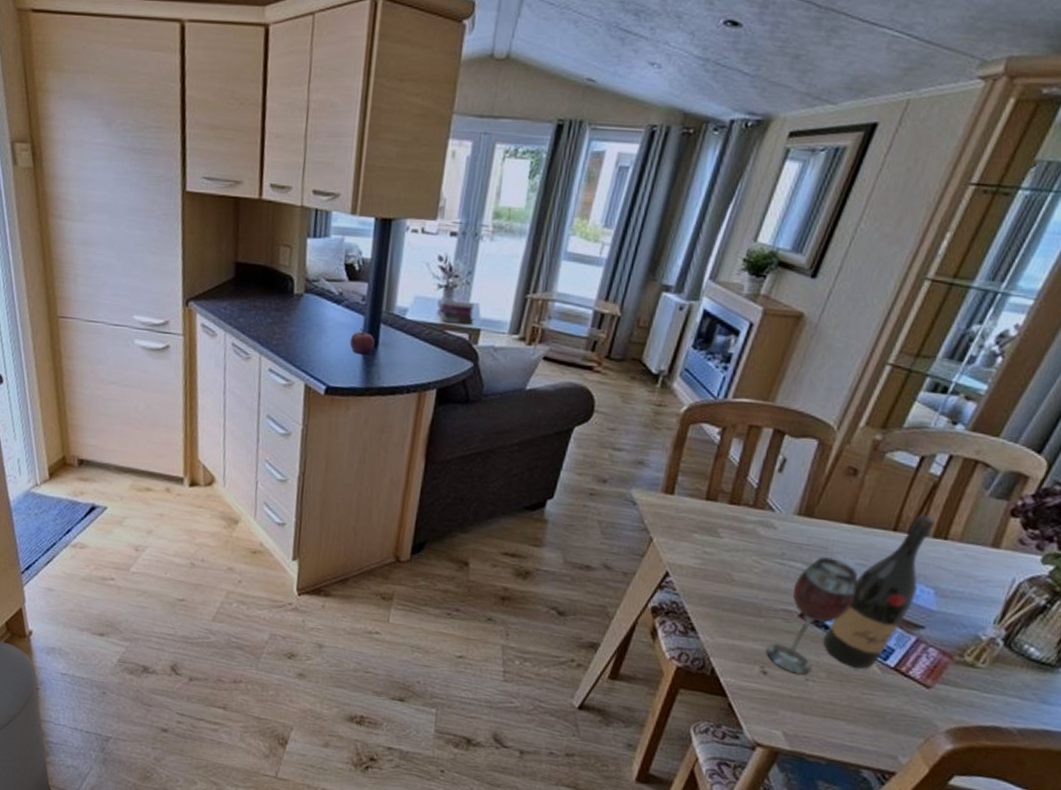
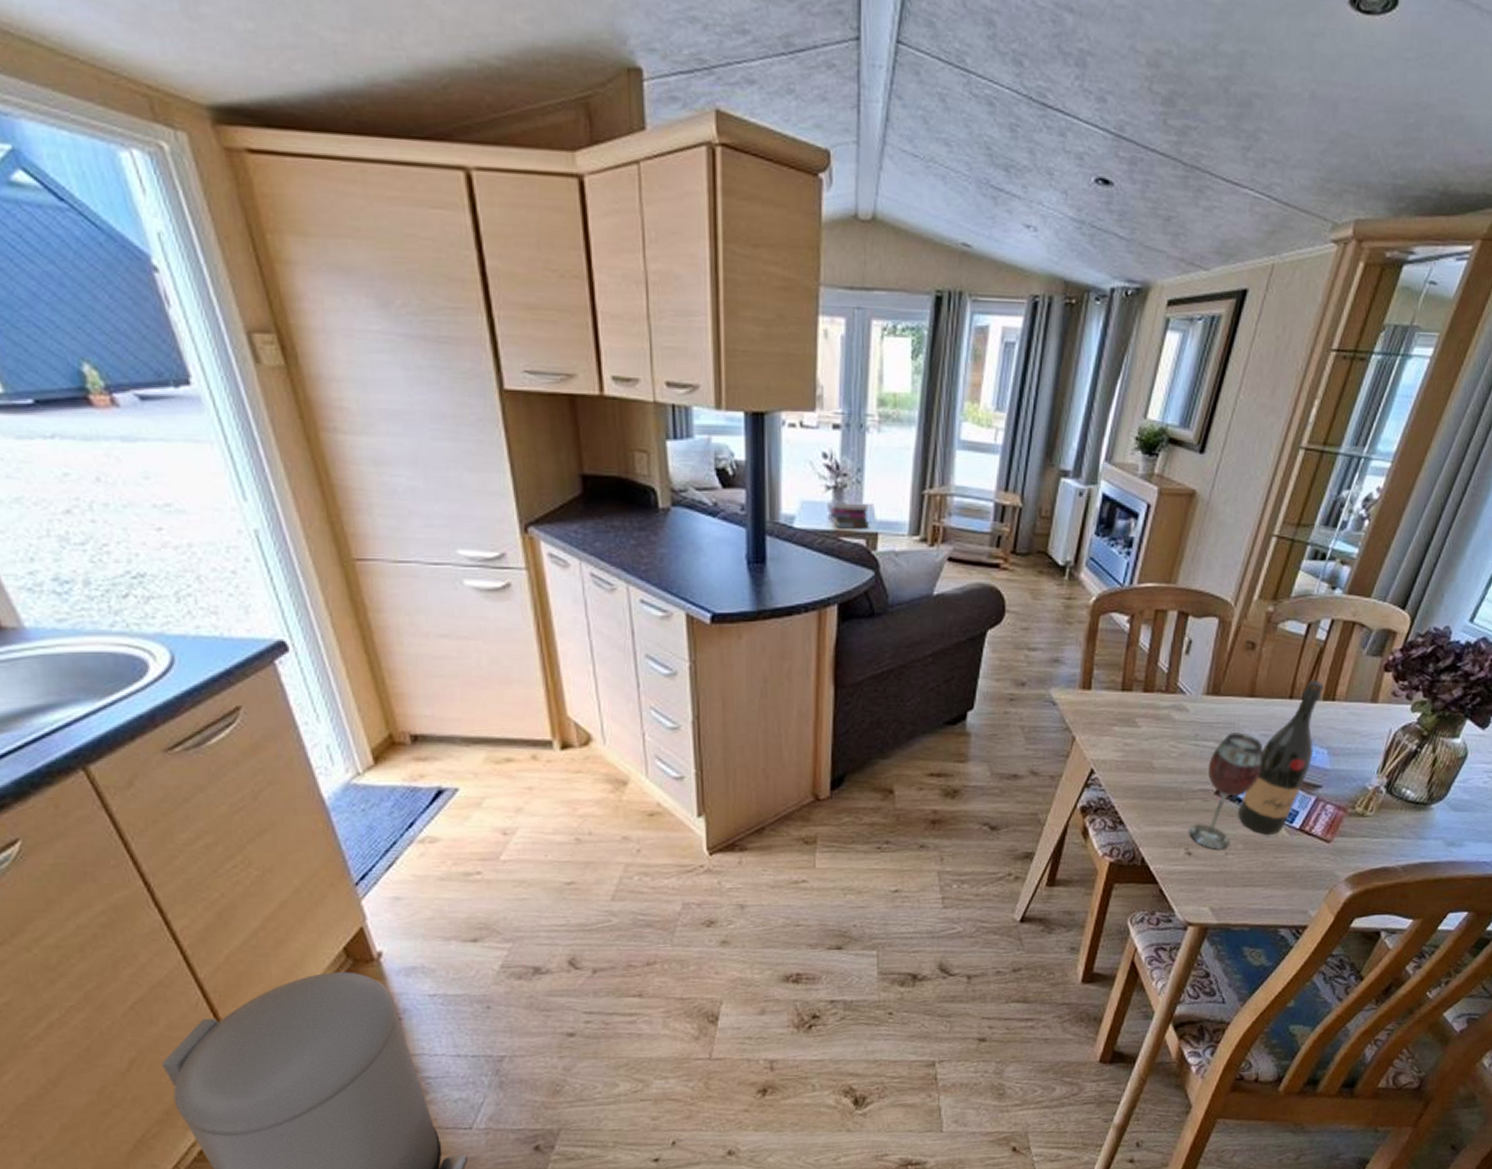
fruit: present [349,328,375,355] -> none [732,543,761,573]

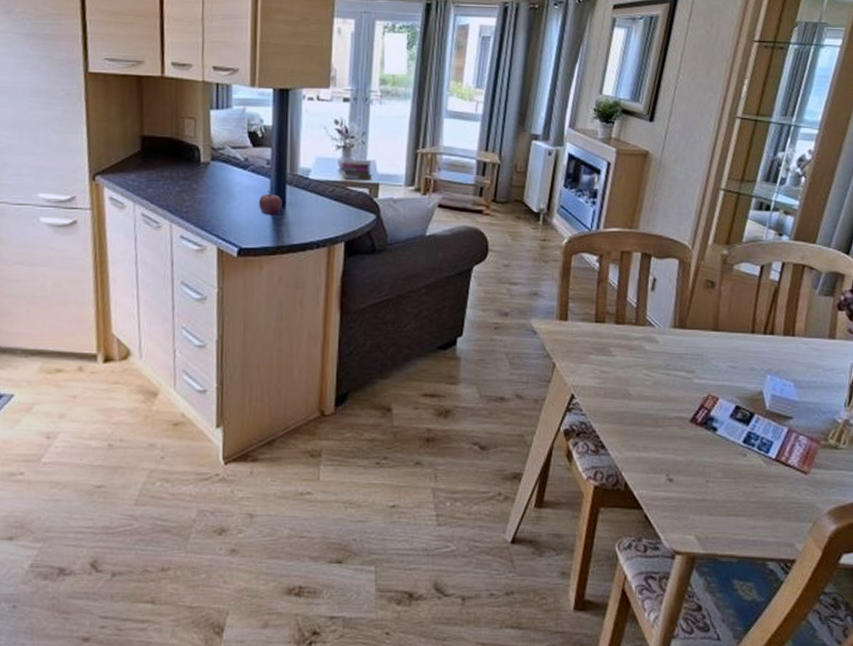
fruit: none [732,543,761,573] -> present [258,190,282,215]
wineglass: present [1189,733,1263,850] -> none [669,364,733,477]
wine bottle: present [1237,679,1324,835] -> none [713,316,782,464]

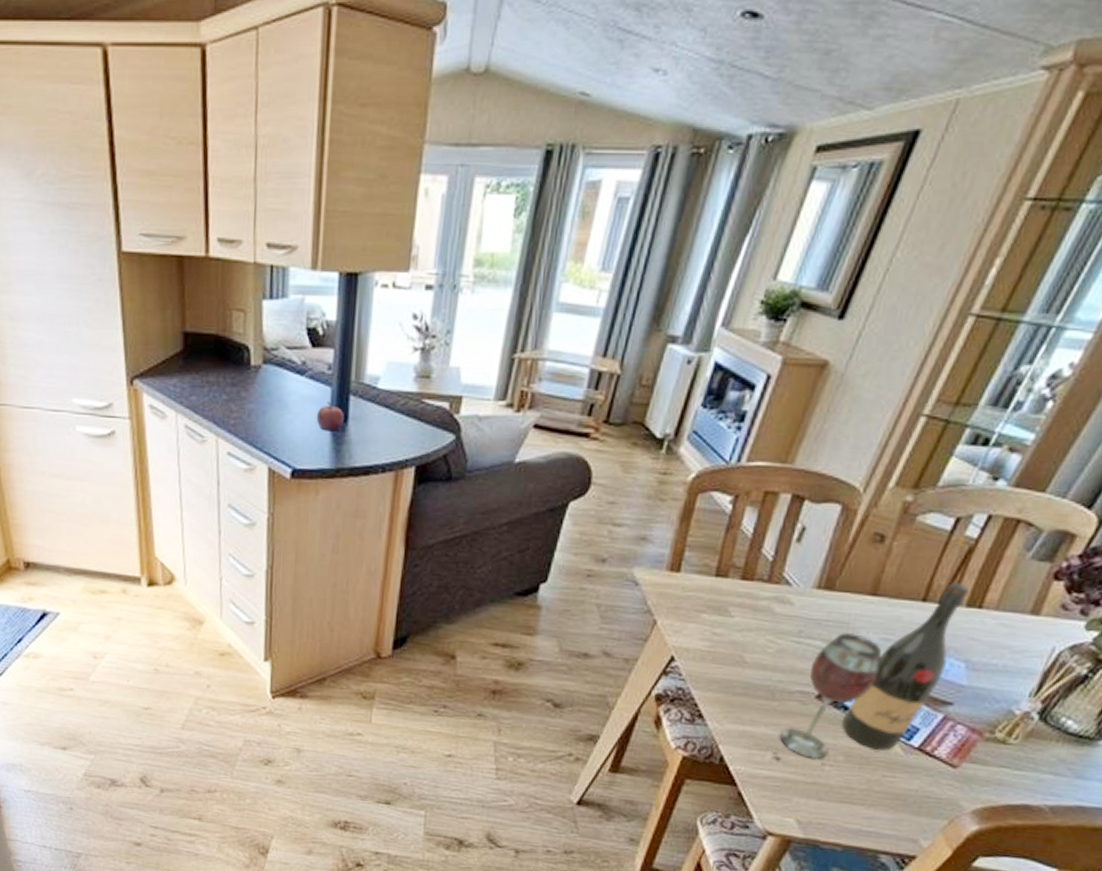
books: present [340,158,372,180] -> none [415,363,455,392]
wineglass: none [669,364,733,477] -> present [780,633,882,759]
wine bottle: none [713,316,782,464] -> present [841,581,969,751]

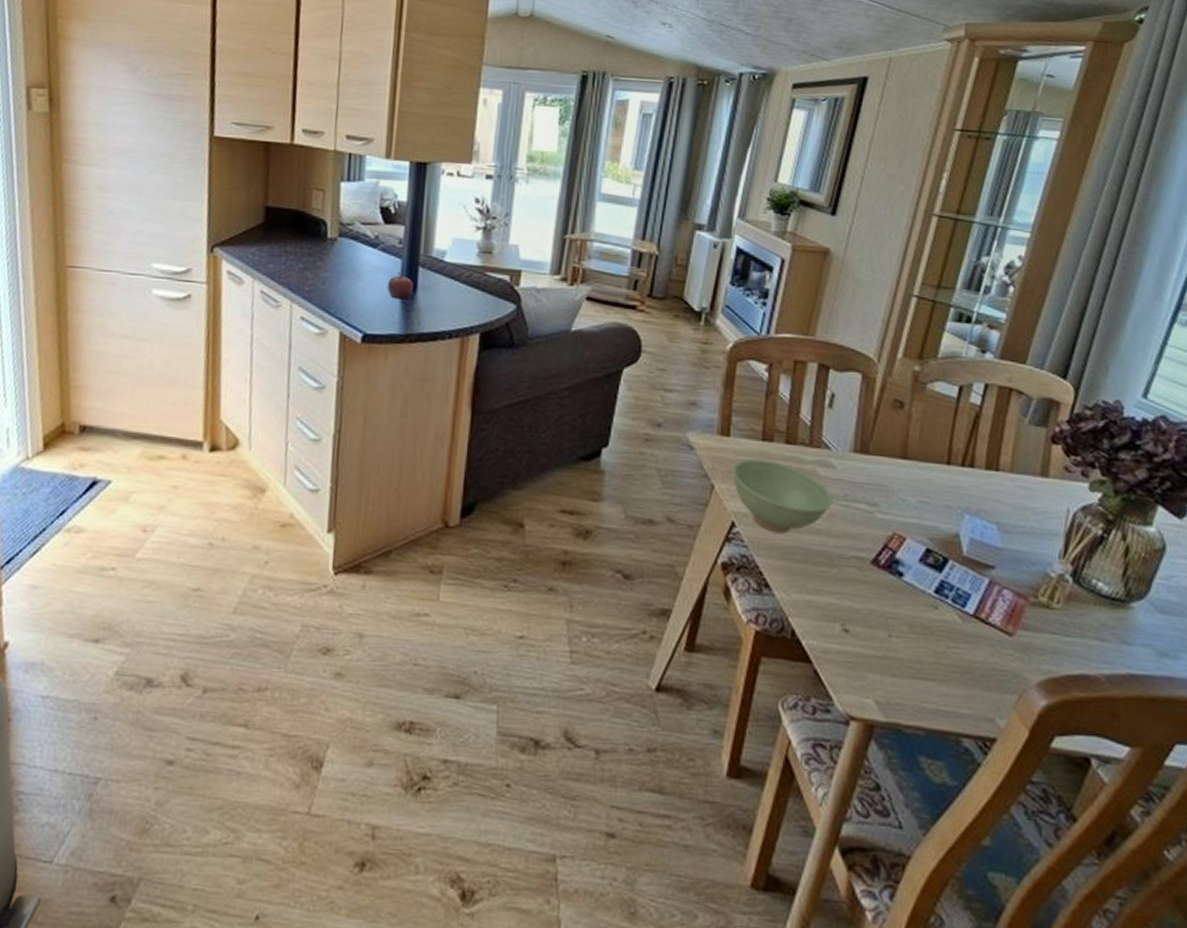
bowl: none [678,594,785,668] -> present [733,458,833,534]
wineglass: present [780,633,882,759] -> none [845,496,923,630]
wine bottle: present [841,581,969,751] -> none [898,445,984,619]

